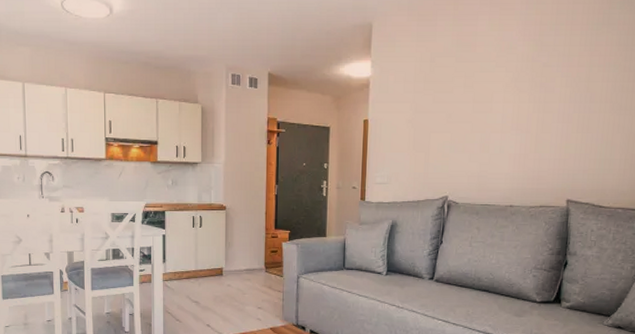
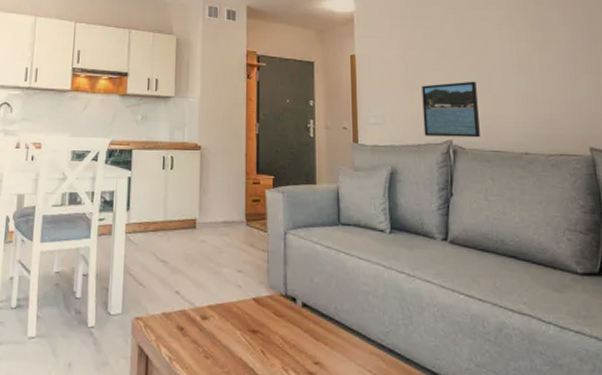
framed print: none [424,142,476,193] -> present [422,81,480,138]

